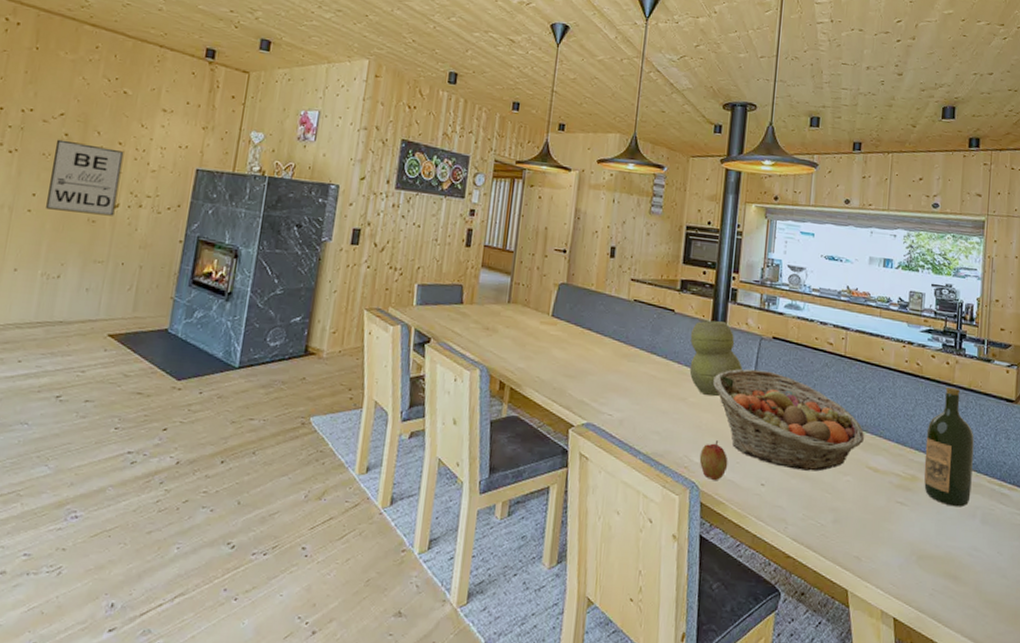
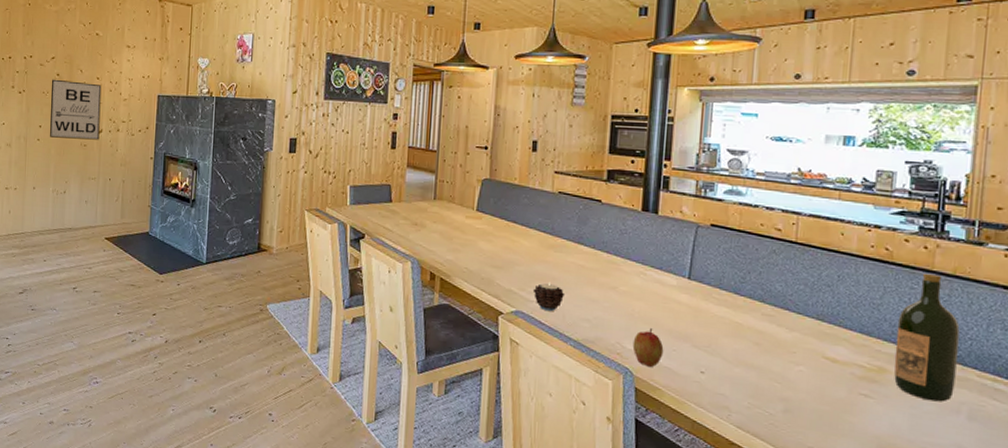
candle: none [605,392,637,423] -> present [533,281,565,311]
vase: present [689,320,742,397] -> none [619,209,677,286]
fruit basket: present [713,368,865,472] -> none [645,257,821,361]

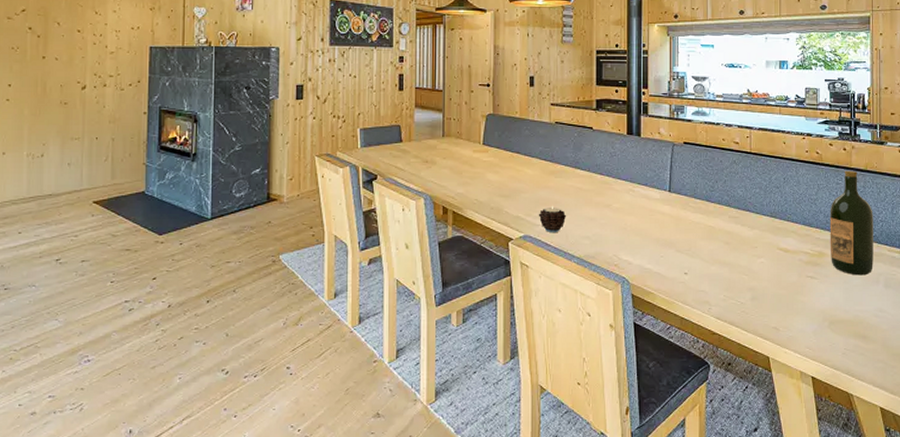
wall art: present [50,79,102,140] -> none [21,33,84,97]
apple: present [632,328,664,367] -> none [627,239,653,273]

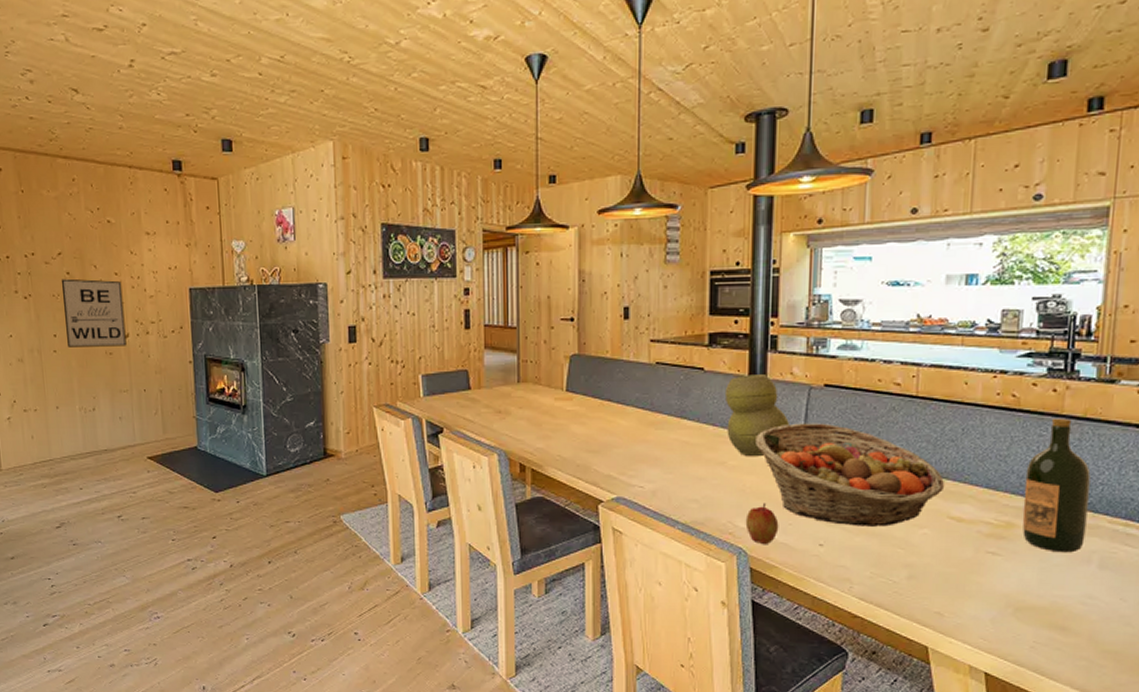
wall art: none [21,33,84,97] -> present [61,278,127,347]
candle: present [538,205,567,232] -> none [634,462,670,494]
vase: none [609,134,658,201] -> present [724,374,789,457]
apple: none [627,239,653,273] -> present [745,503,779,544]
fruit basket: none [634,173,774,257] -> present [755,423,945,527]

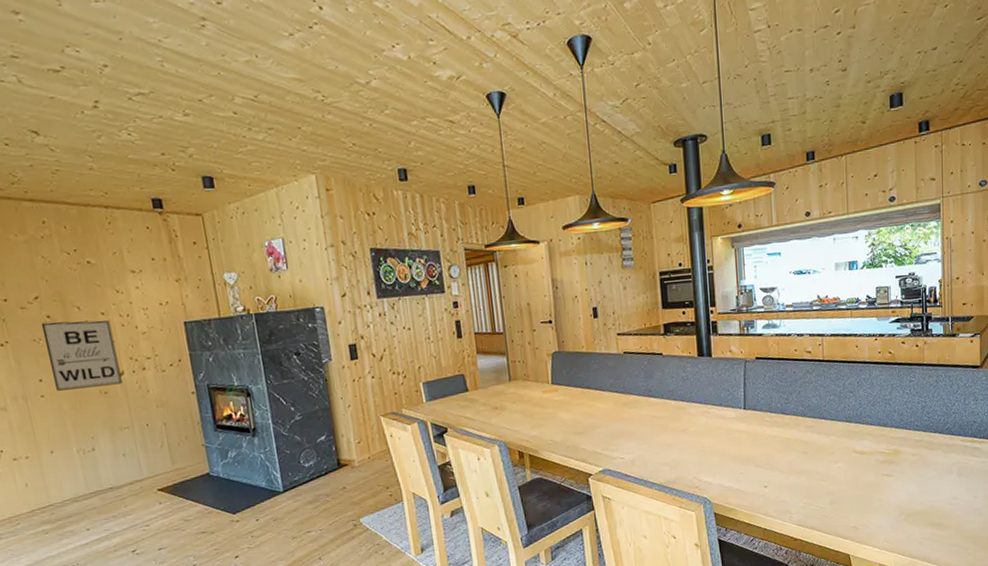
vase: present [724,374,789,457] -> none [680,354,732,423]
apple: present [745,503,779,544] -> none [707,459,733,492]
fruit basket: present [755,423,945,527] -> none [708,388,850,469]
wine bottle: present [1022,418,1091,553] -> none [903,366,947,468]

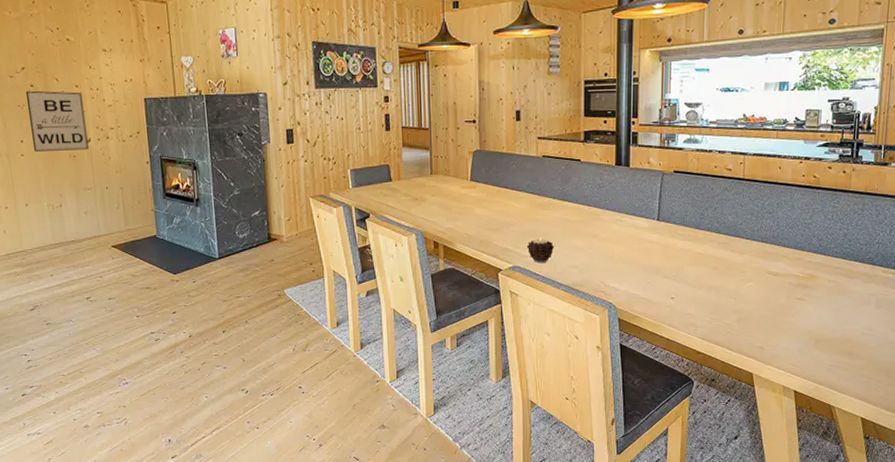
candle: none [615,436,644,464] -> present [526,237,555,263]

